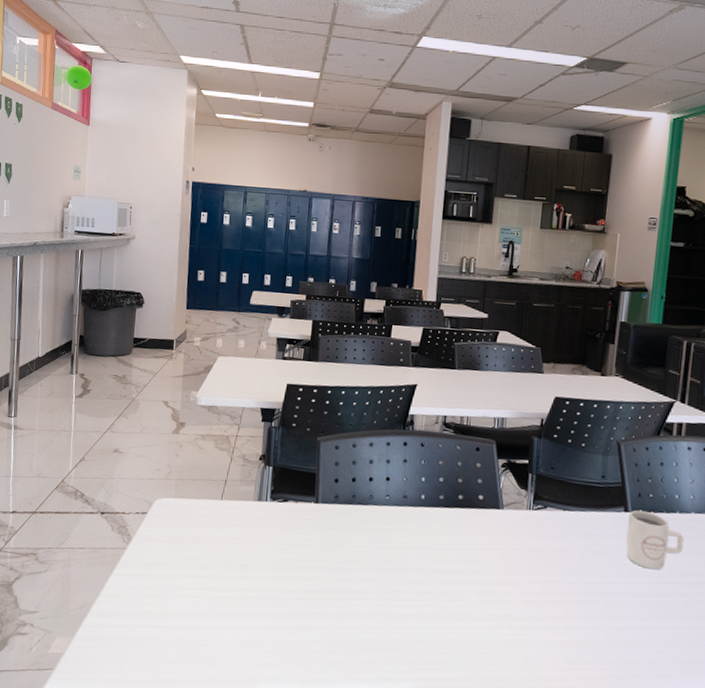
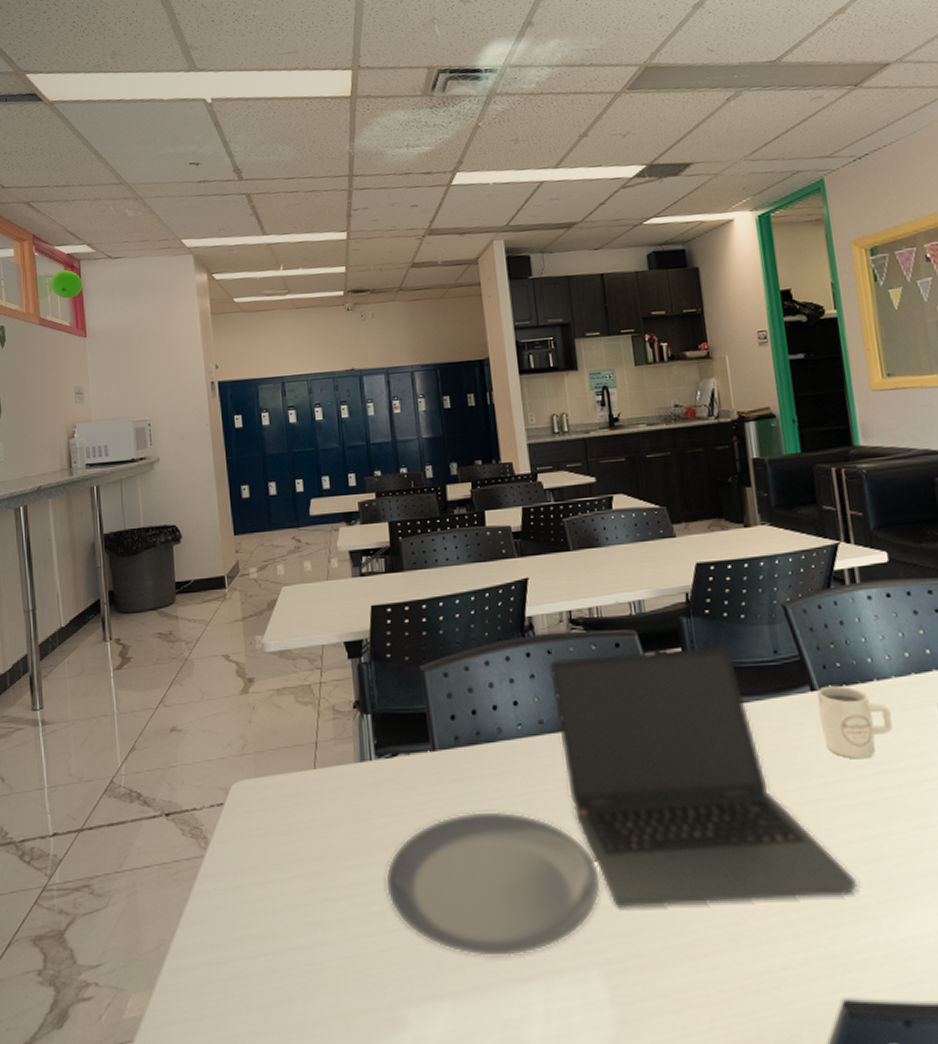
plate: none [261,553,429,663] -> present [385,811,602,956]
laptop: none [416,451,626,666] -> present [548,645,858,908]

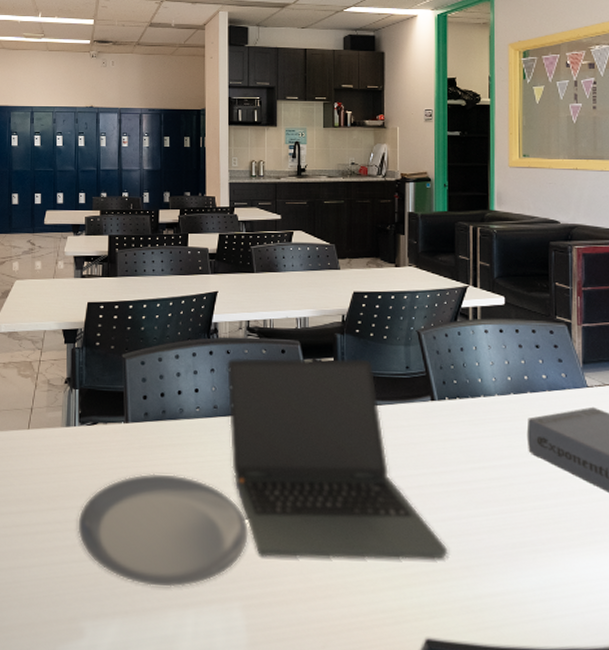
mug: present [817,685,893,759] -> none [435,397,491,457]

